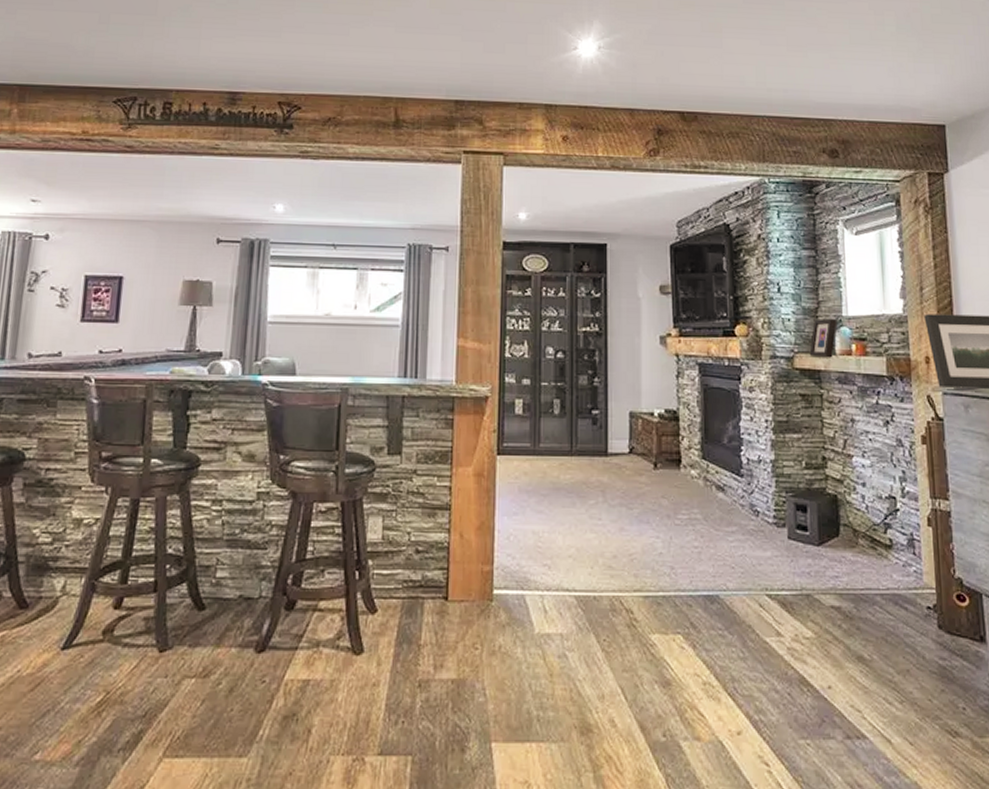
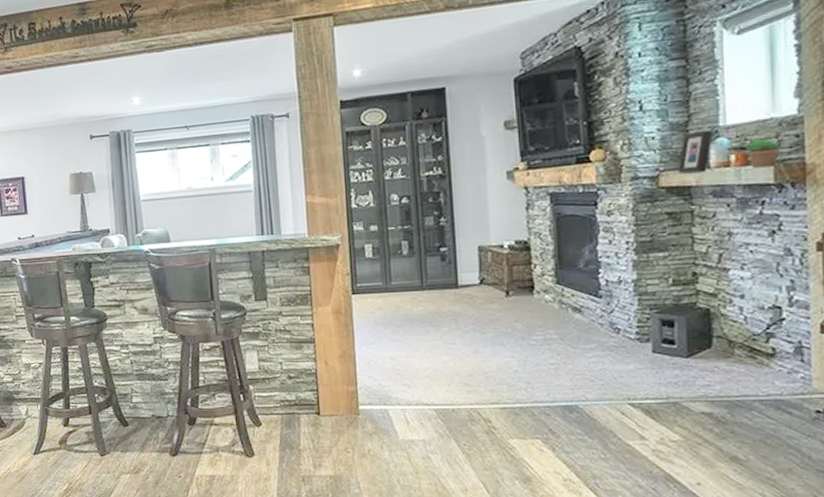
succulent plant: none [862,332,894,360] -> present [743,138,785,168]

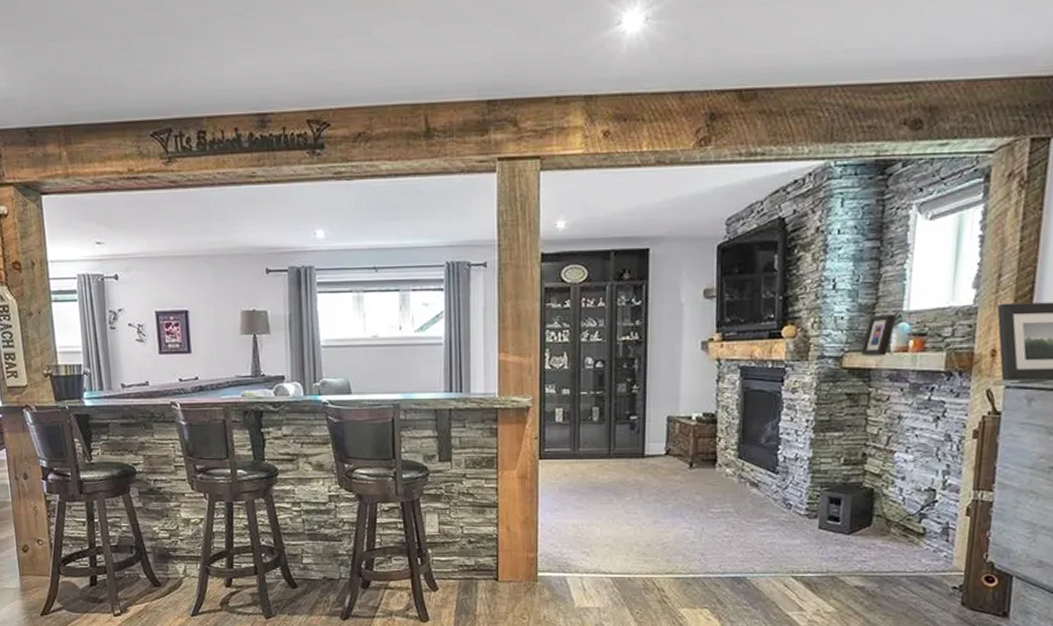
succulent plant: present [743,138,785,168] -> none [922,326,958,355]

